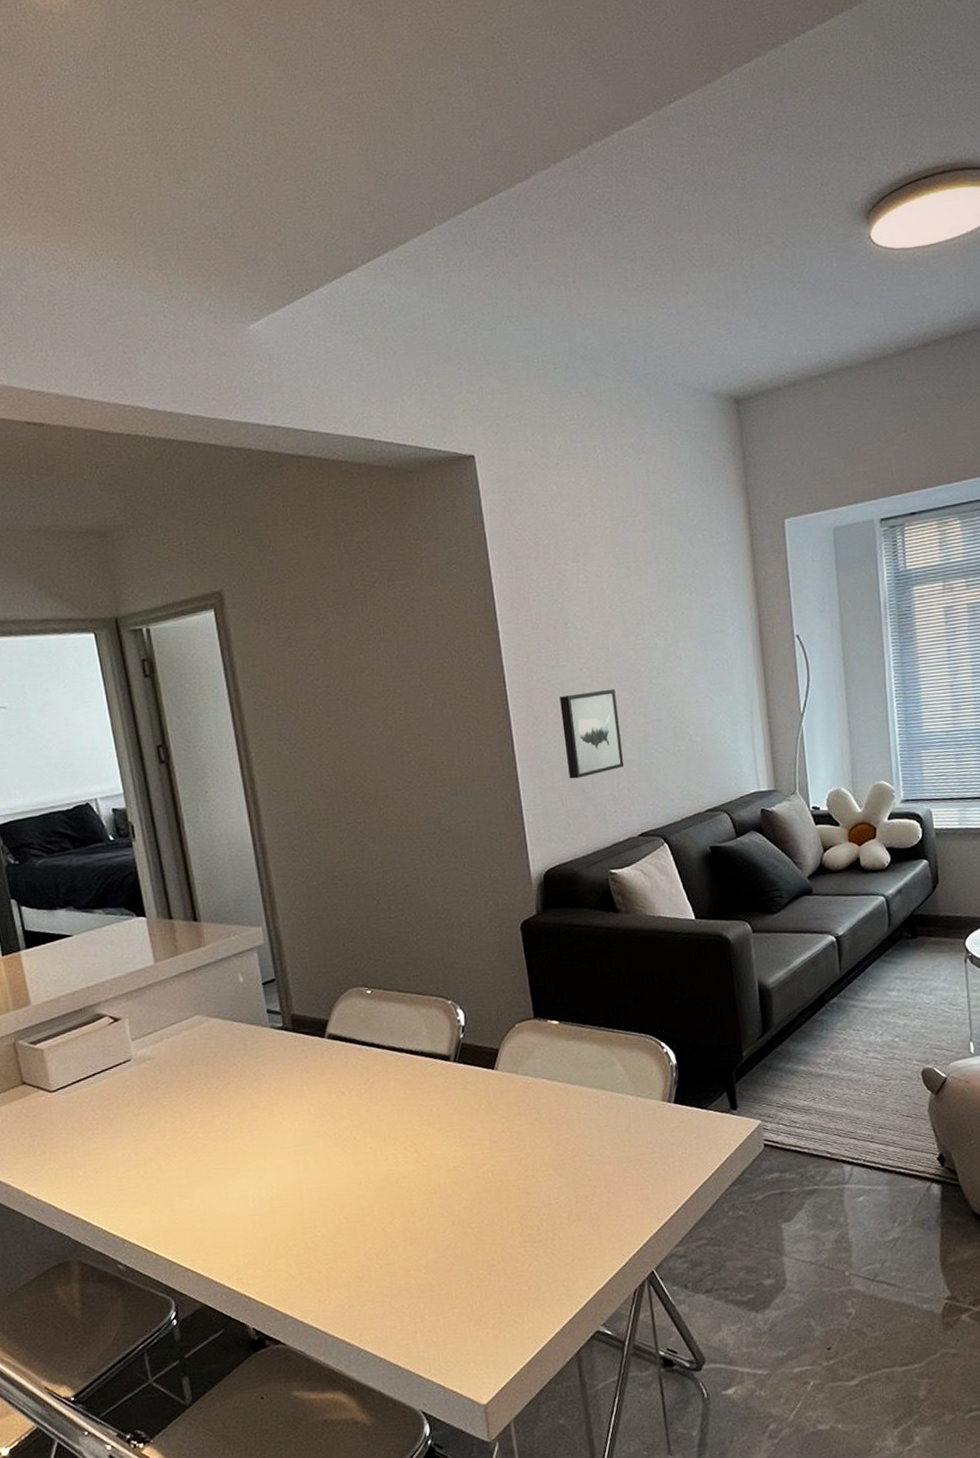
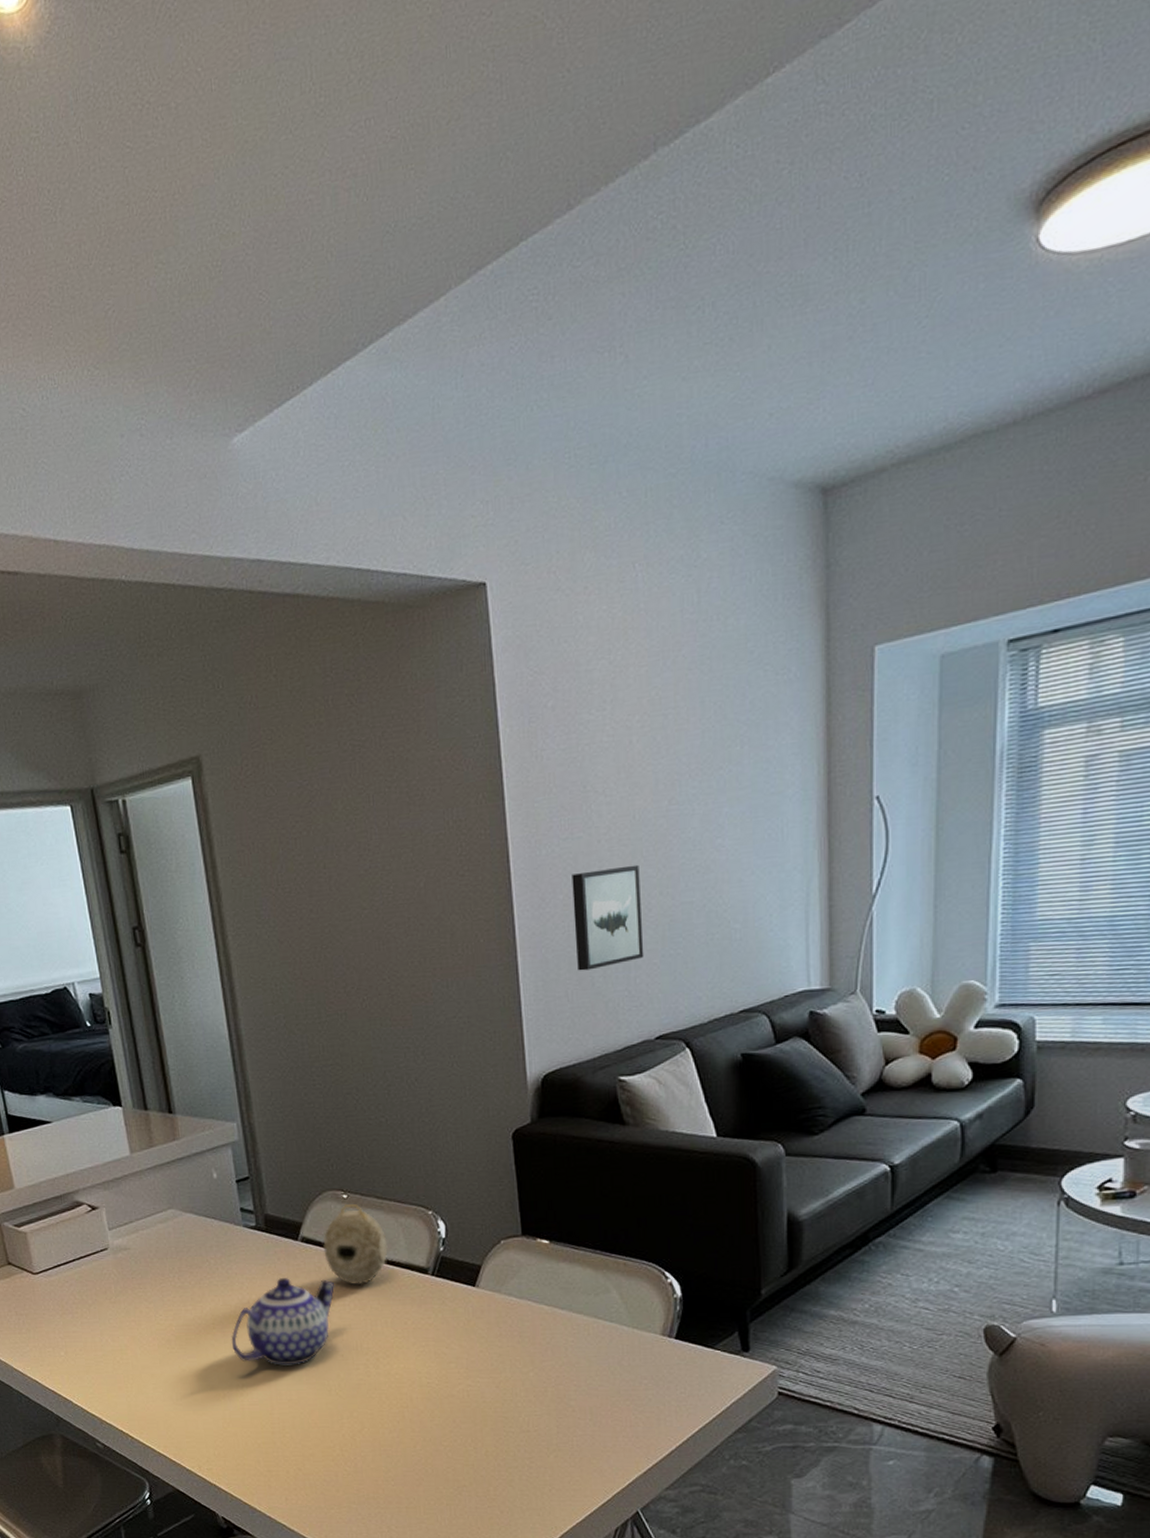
teapot: none [259,1074,362,1164] -> present [231,1278,335,1366]
decorative ball: none [349,999,411,1077] -> present [323,1204,388,1285]

